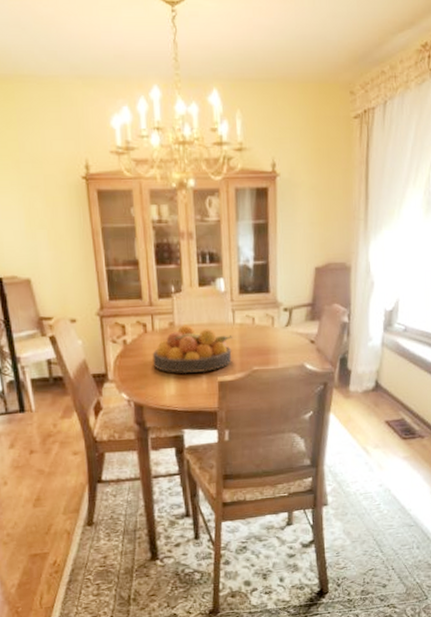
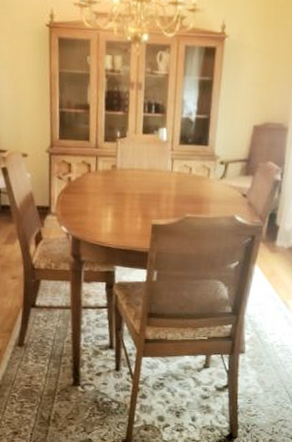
fruit bowl: present [152,325,232,374] -> none [93,168,169,214]

